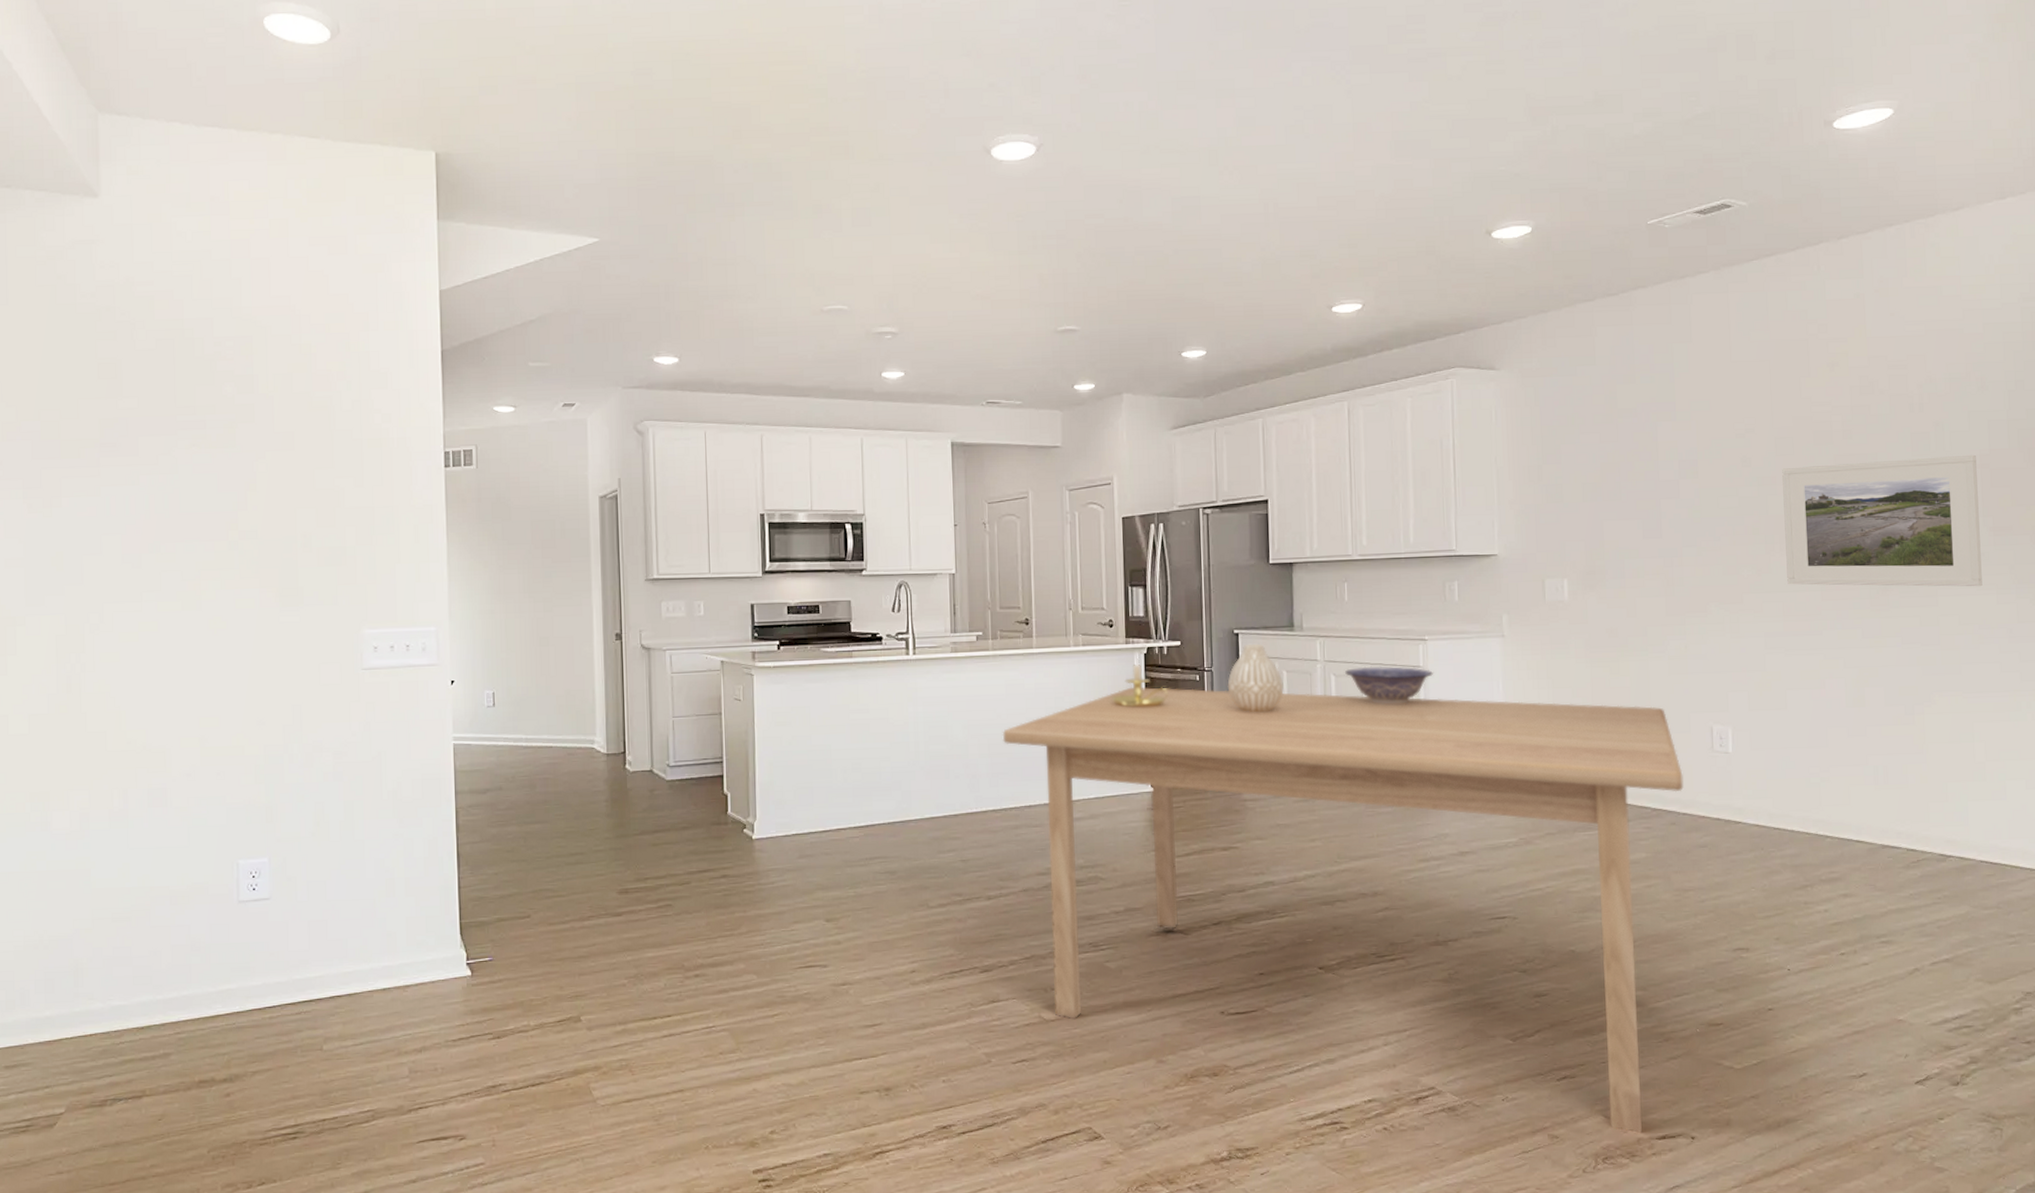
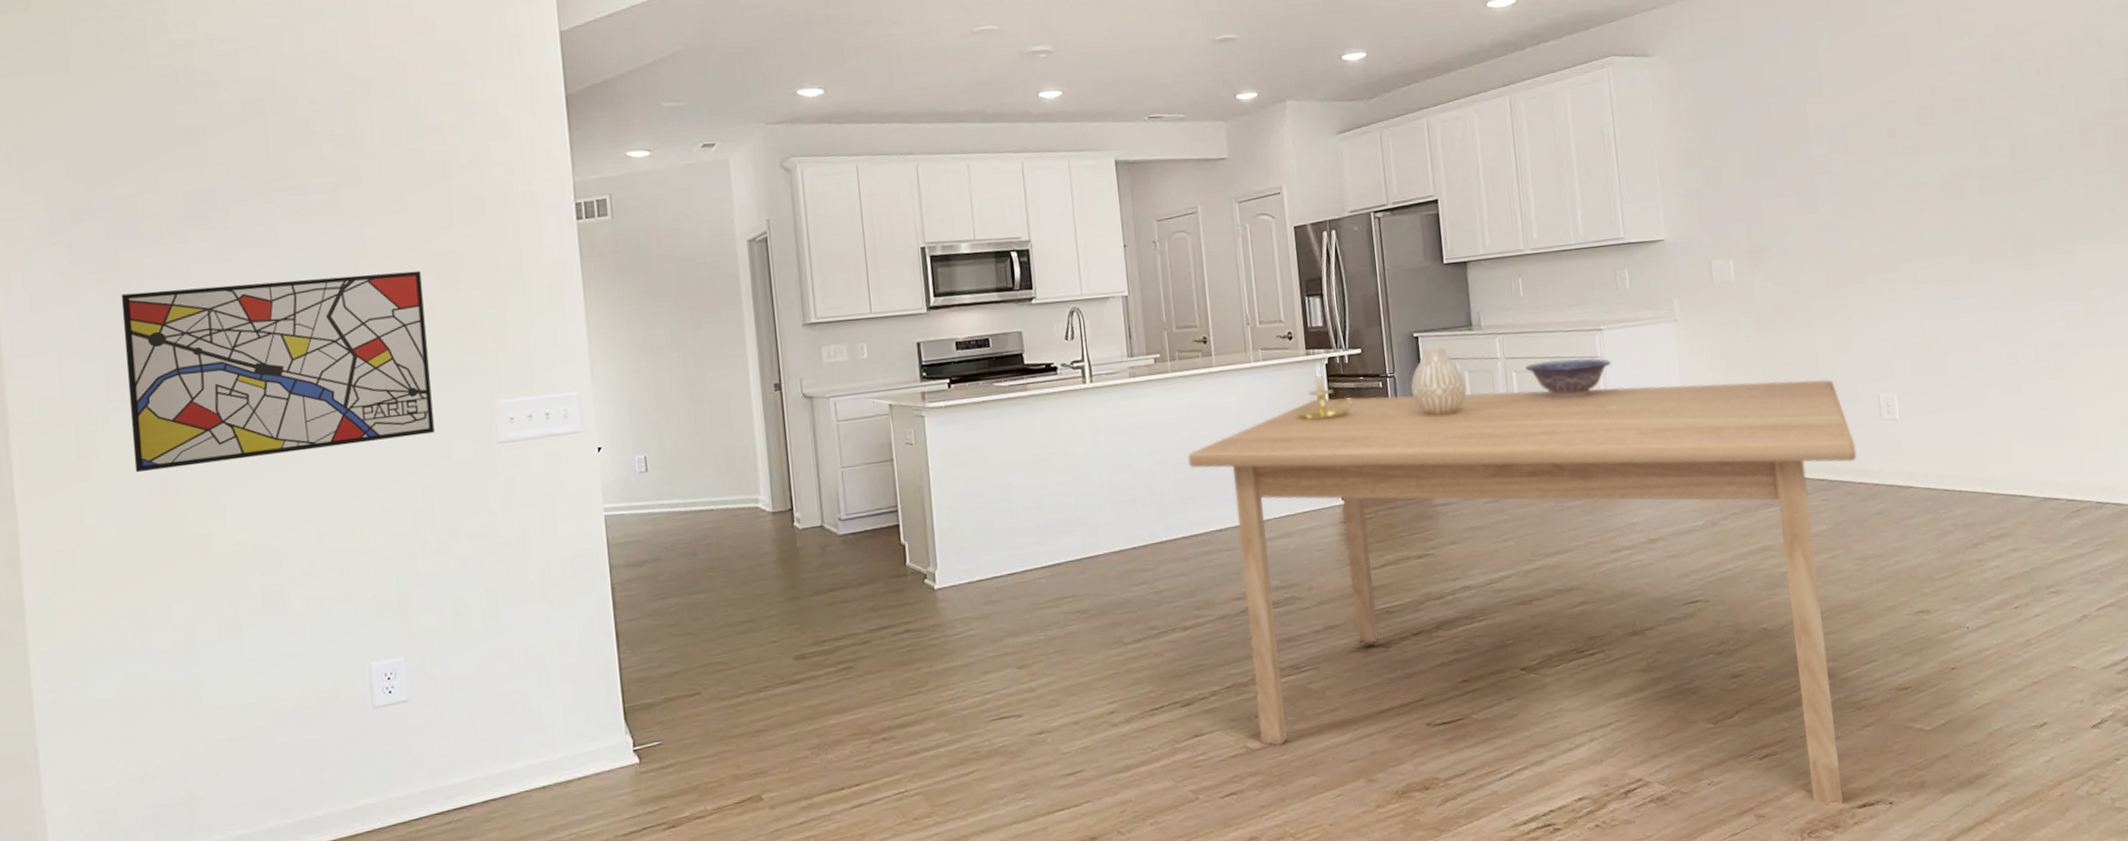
wall art: none [41,505,306,672] -> present [121,270,435,473]
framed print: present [1782,454,1982,587] -> none [1925,113,2115,251]

